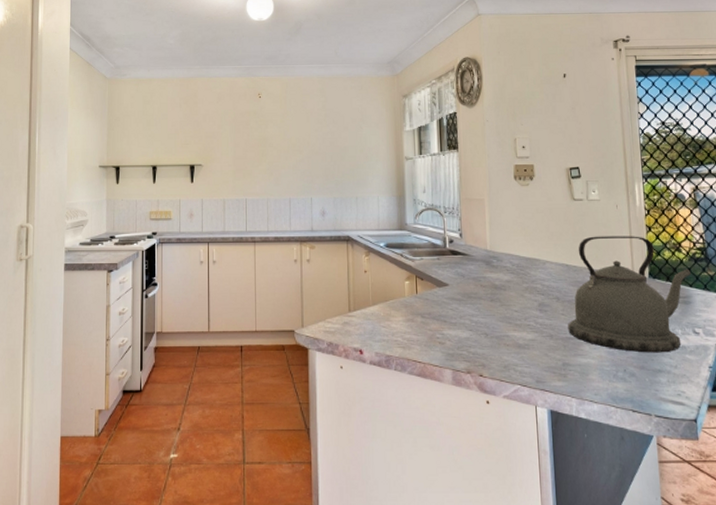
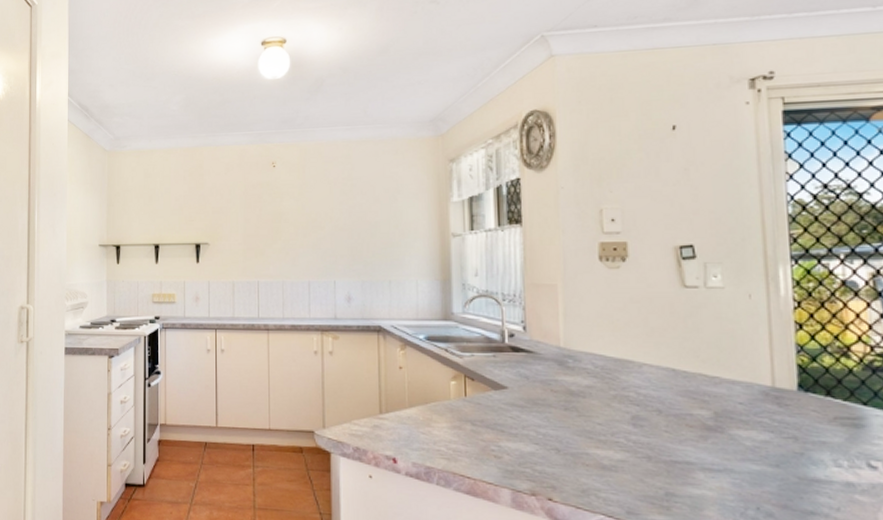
kettle: present [568,236,691,353] -> none [673,334,865,490]

